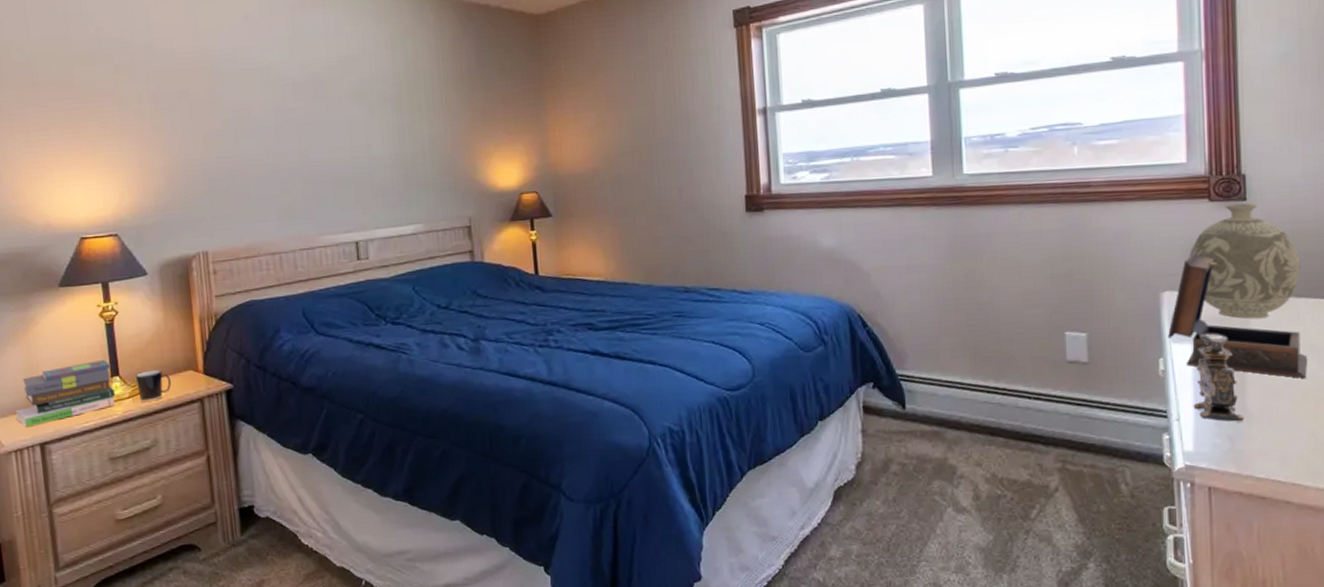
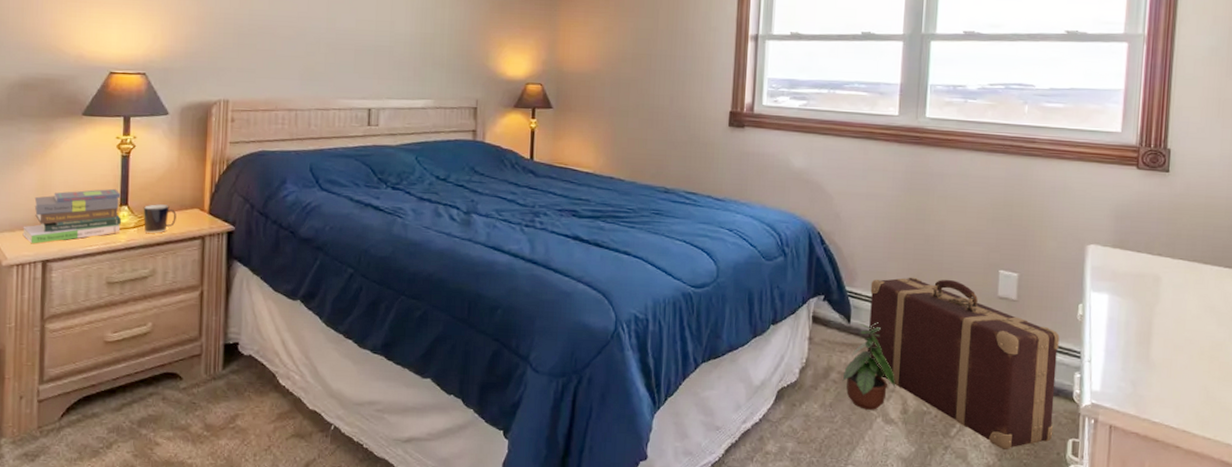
potted plant: none [904,405,964,501] -> present [842,322,896,410]
suitcase: none [923,348,1146,526] -> present [866,277,1060,450]
jewelry box: present [1168,251,1308,378] -> none [1089,212,1208,337]
decorative vase: present [1189,203,1301,320] -> none [1114,173,1210,280]
perfume bottle: present [1193,333,1245,422] -> none [1104,286,1148,369]

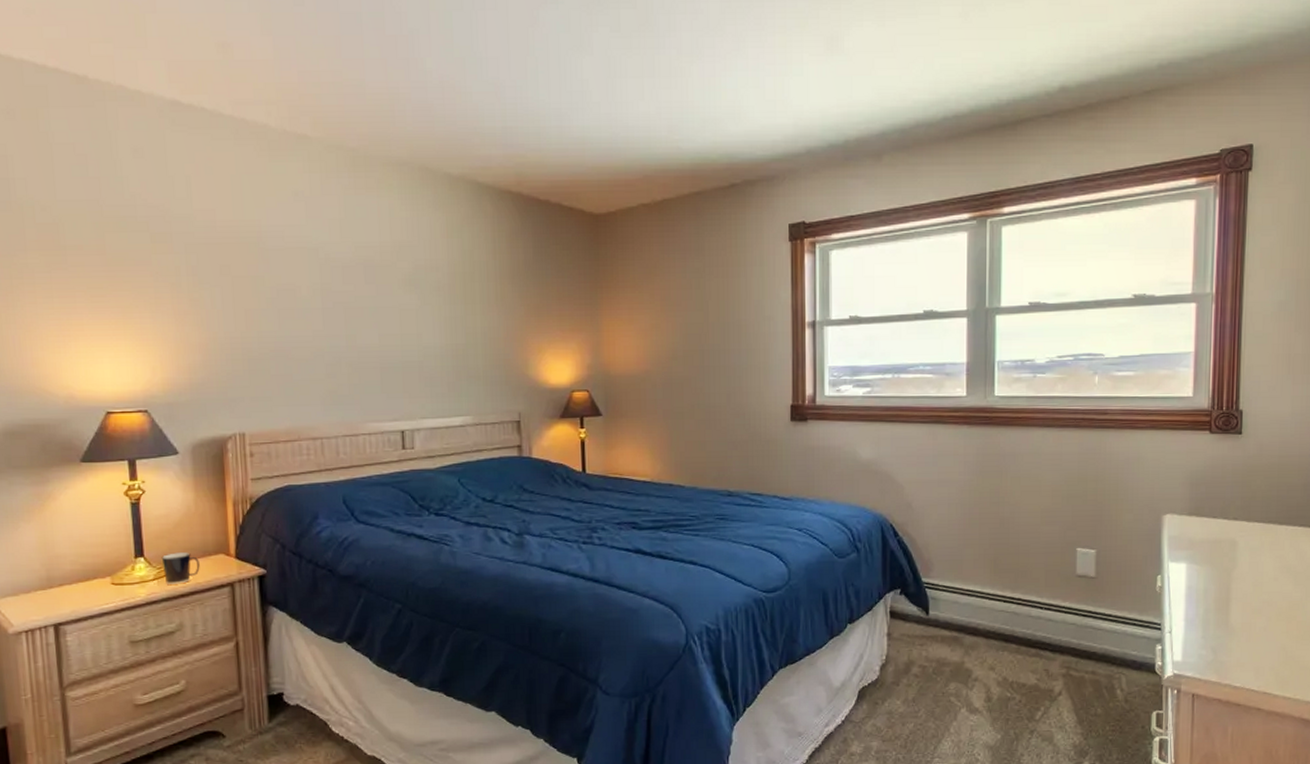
books: present [22,188,122,244] -> none [27,539,139,608]
potted plant: present [842,322,896,410] -> none [924,612,979,701]
suitcase: present [866,277,1060,450] -> none [947,561,1140,728]

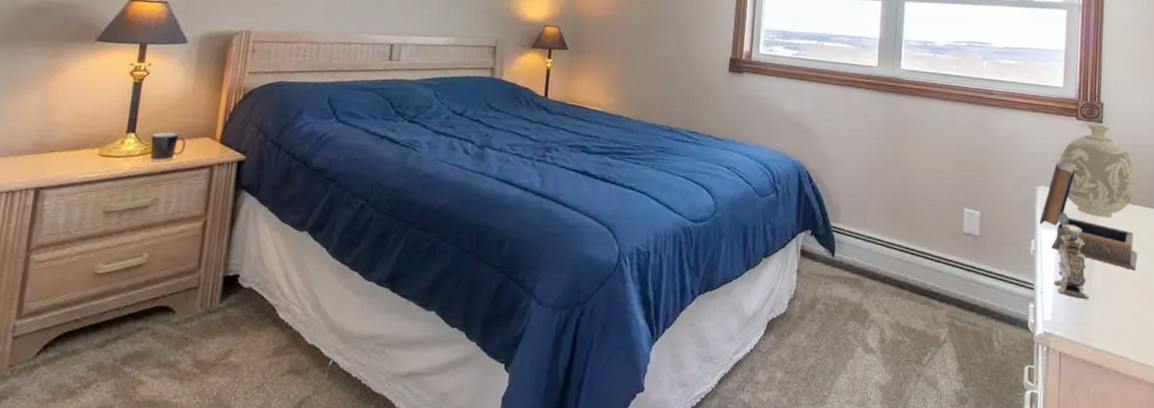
jewelry box: none [1166,479,1285,598] -> present [1039,157,1138,270]
perfume bottle: none [1184,554,1227,636] -> present [1053,224,1090,300]
decorative vase: none [1189,436,1284,543] -> present [1059,124,1137,218]

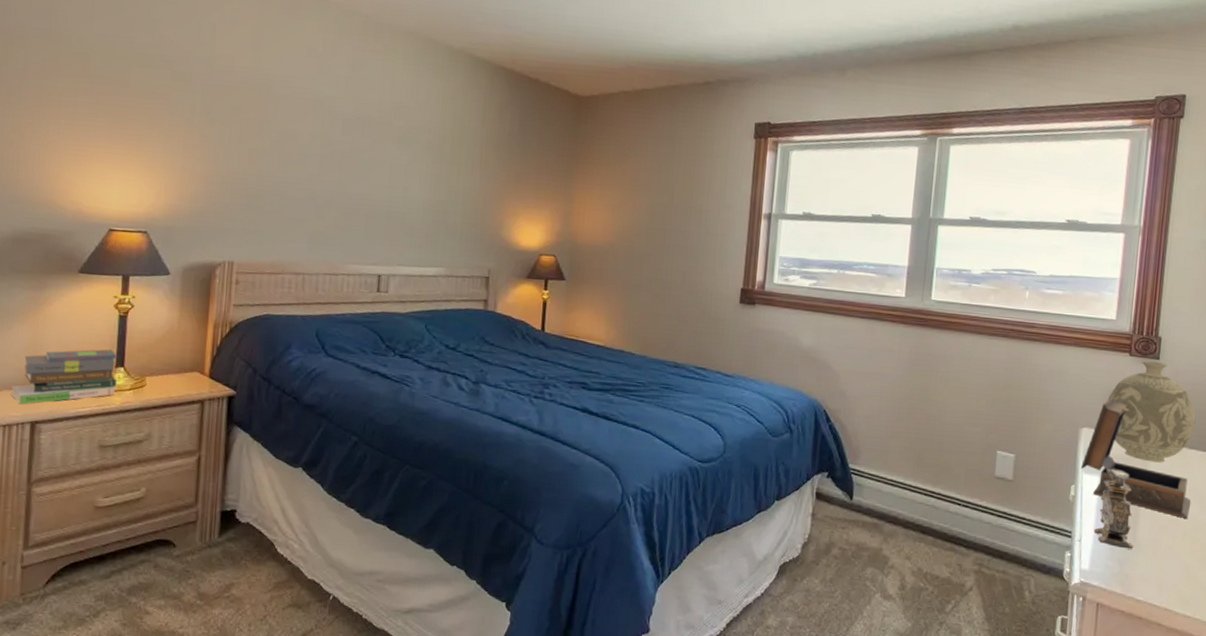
books: none [16,115,129,171] -> present [10,349,117,405]
mug: present [150,132,186,163] -> none [139,366,175,397]

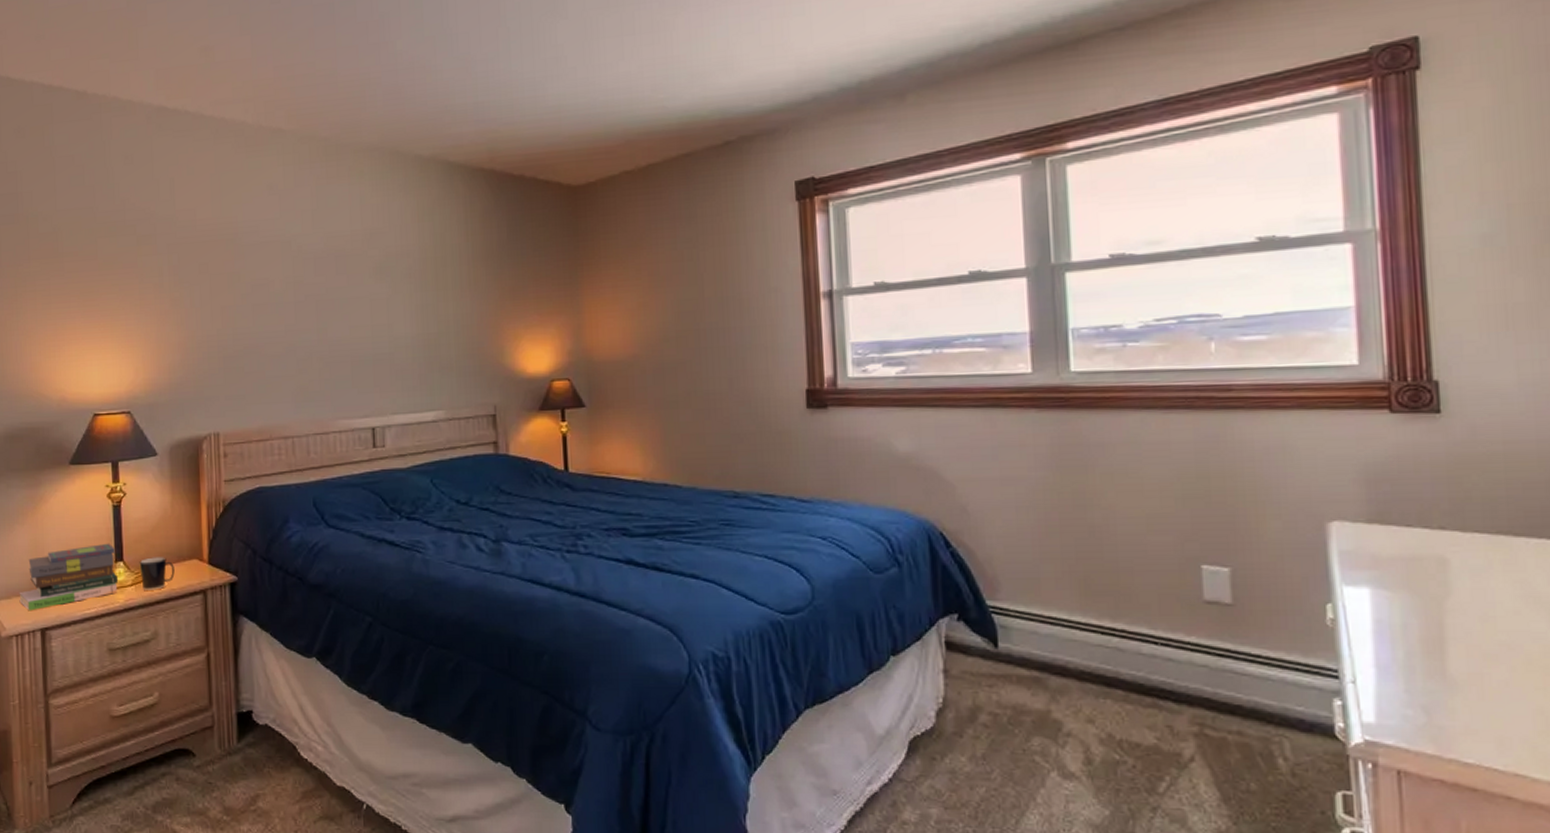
mug: none [139,366,175,397] -> present [139,557,175,592]
jewelry box: present [1081,397,1192,518] -> none [1338,473,1532,639]
perfume bottle: present [1093,469,1134,549] -> none [1373,576,1445,690]
decorative vase: present [1107,360,1196,463] -> none [1364,416,1519,561]

